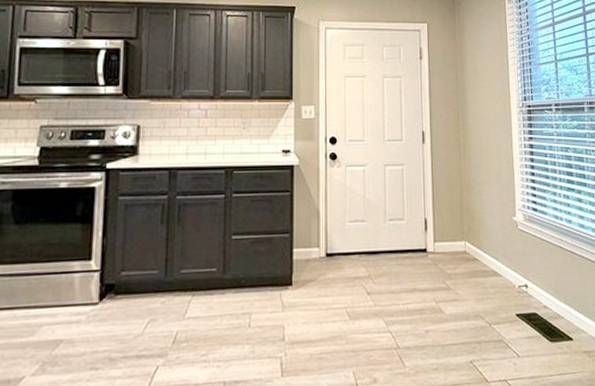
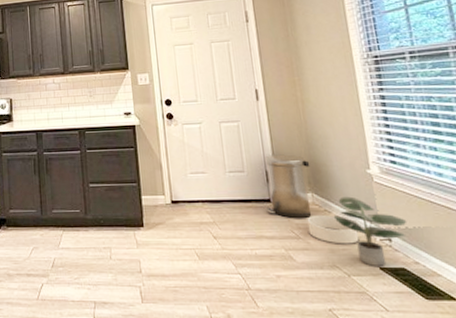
pedal bin: none [420,201,466,269] -> present [265,154,312,219]
pet bowl: none [458,264,502,294] -> present [307,215,360,244]
potted plant: none [481,244,541,314] -> present [333,196,407,268]

